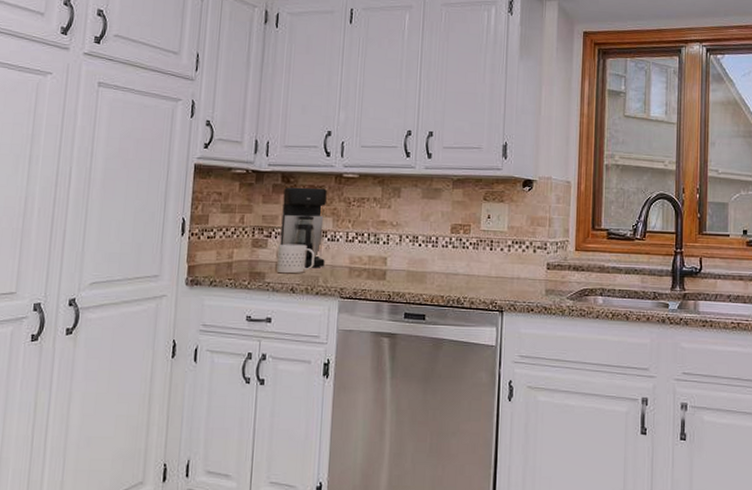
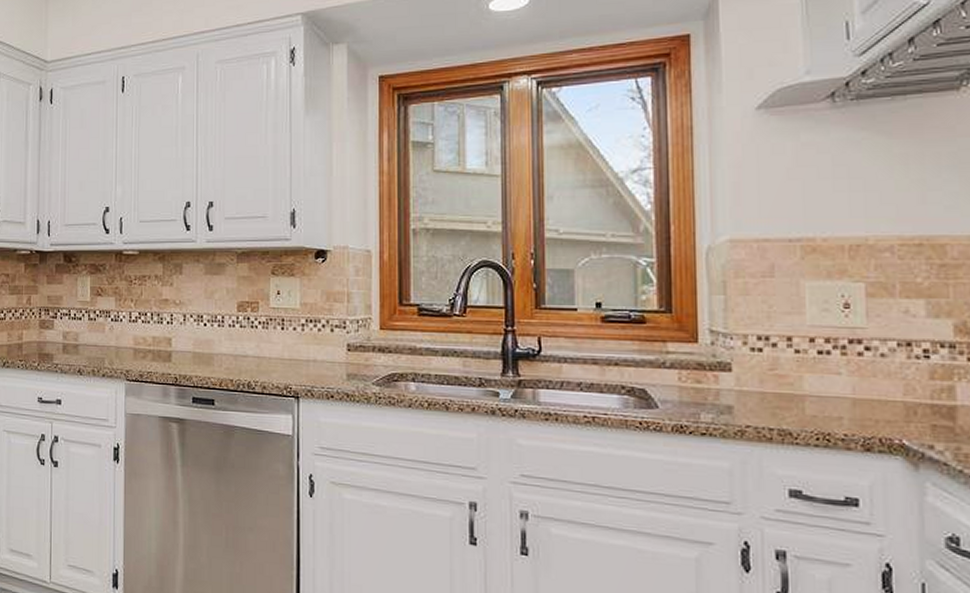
mug: present [276,244,315,274] -> none [63,324,99,356]
coffee maker: present [280,187,327,267] -> none [65,266,110,348]

